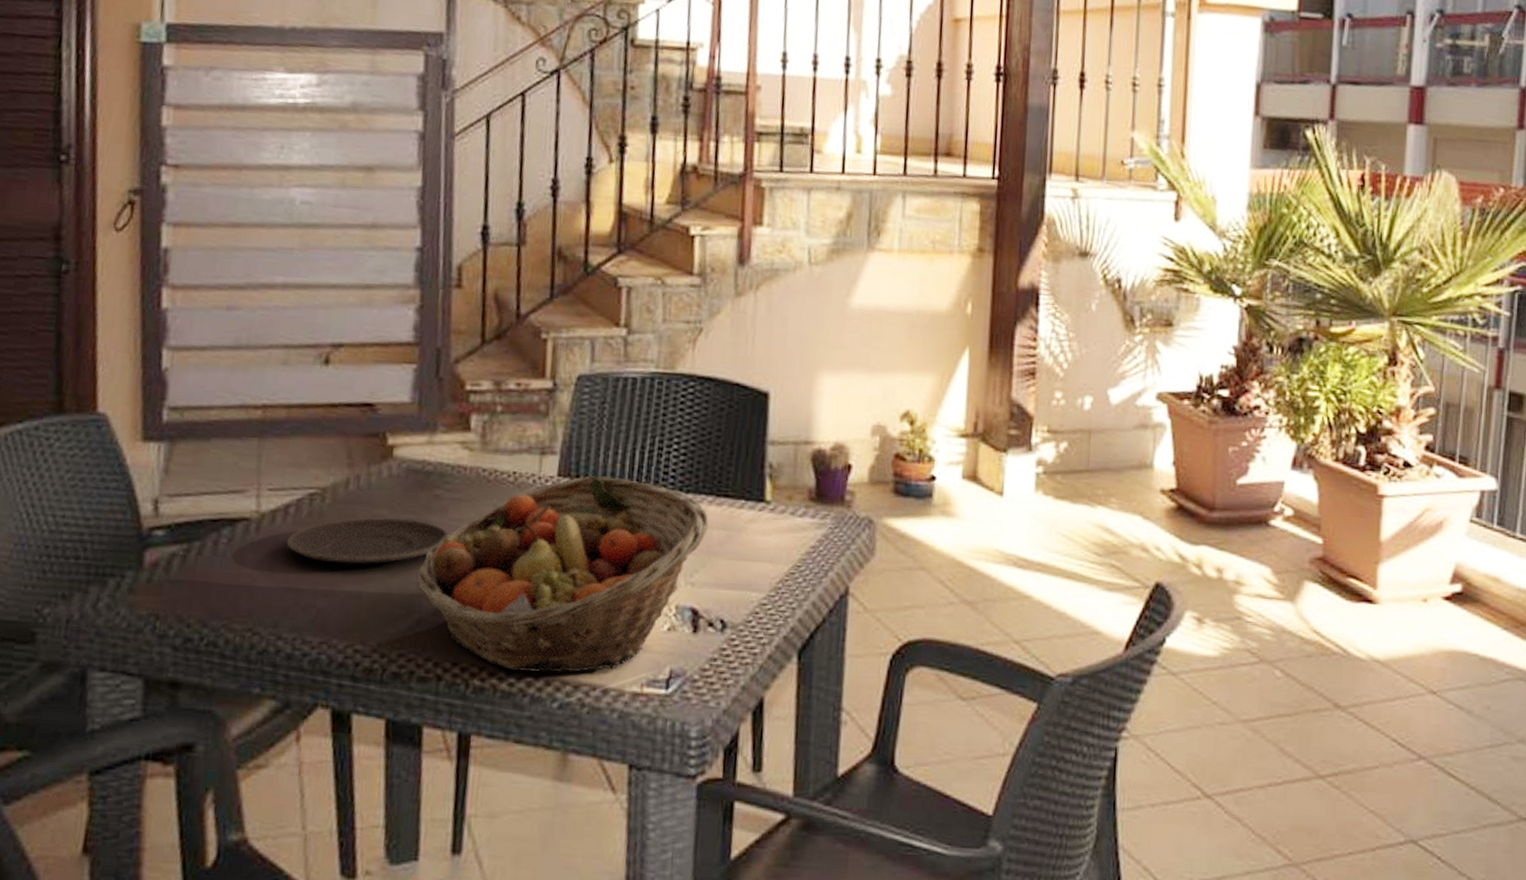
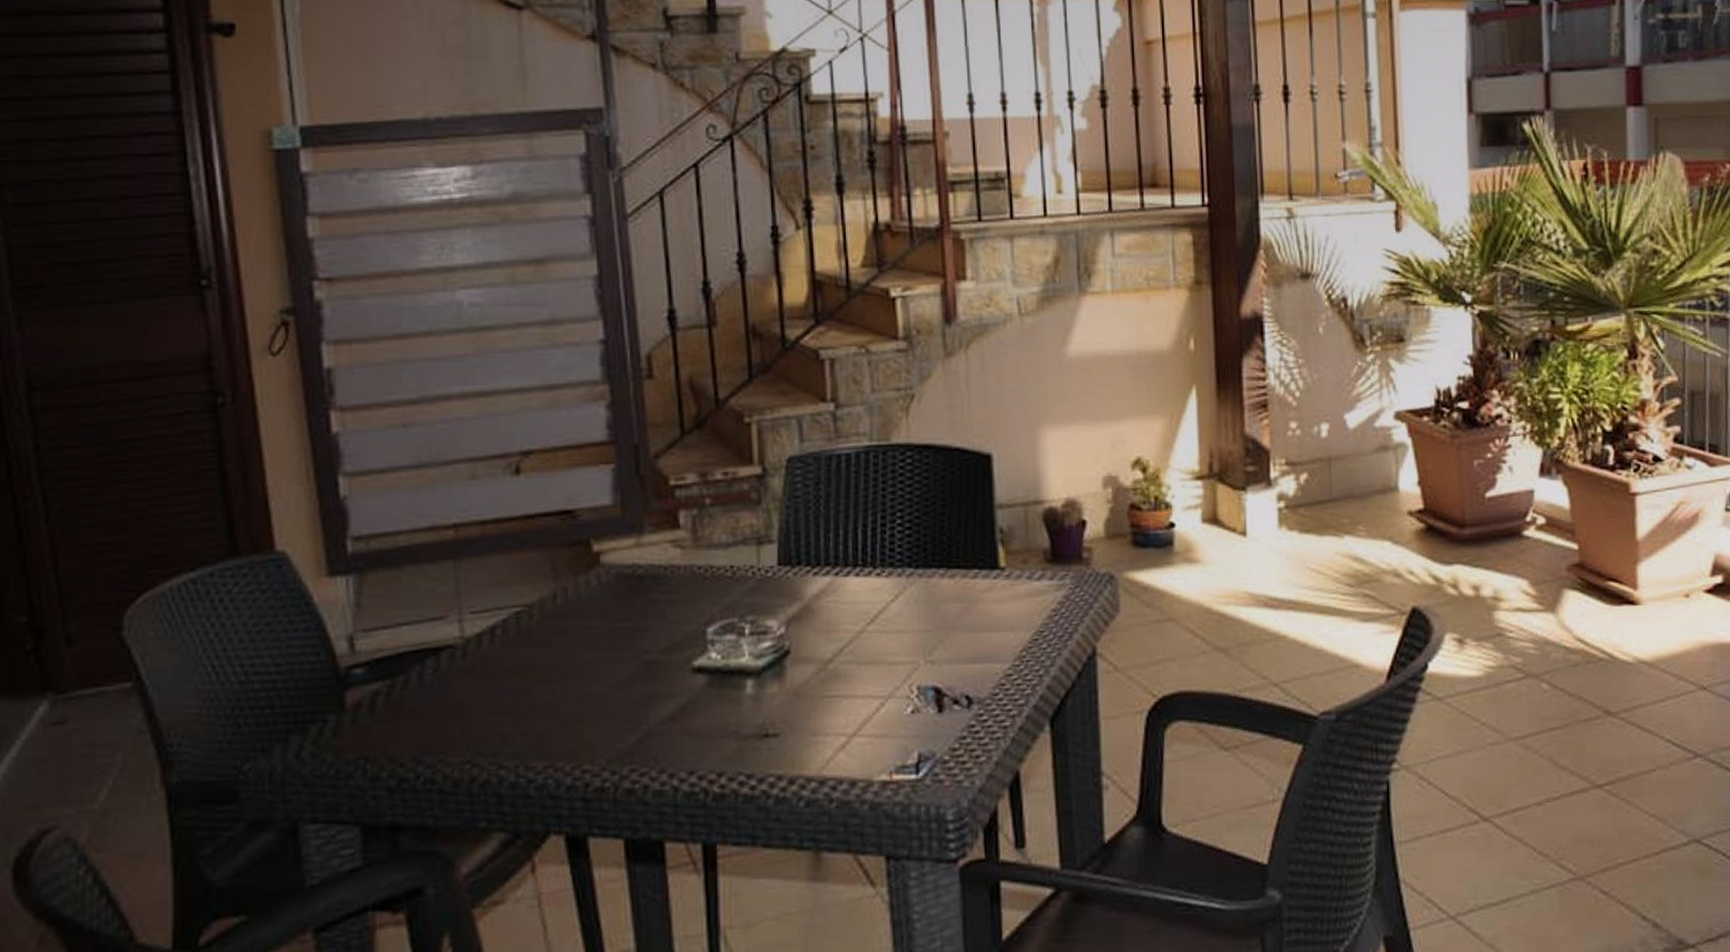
plate: present [285,517,449,565] -> none [495,627,670,683]
fruit basket: present [416,476,709,673] -> none [639,560,942,773]

